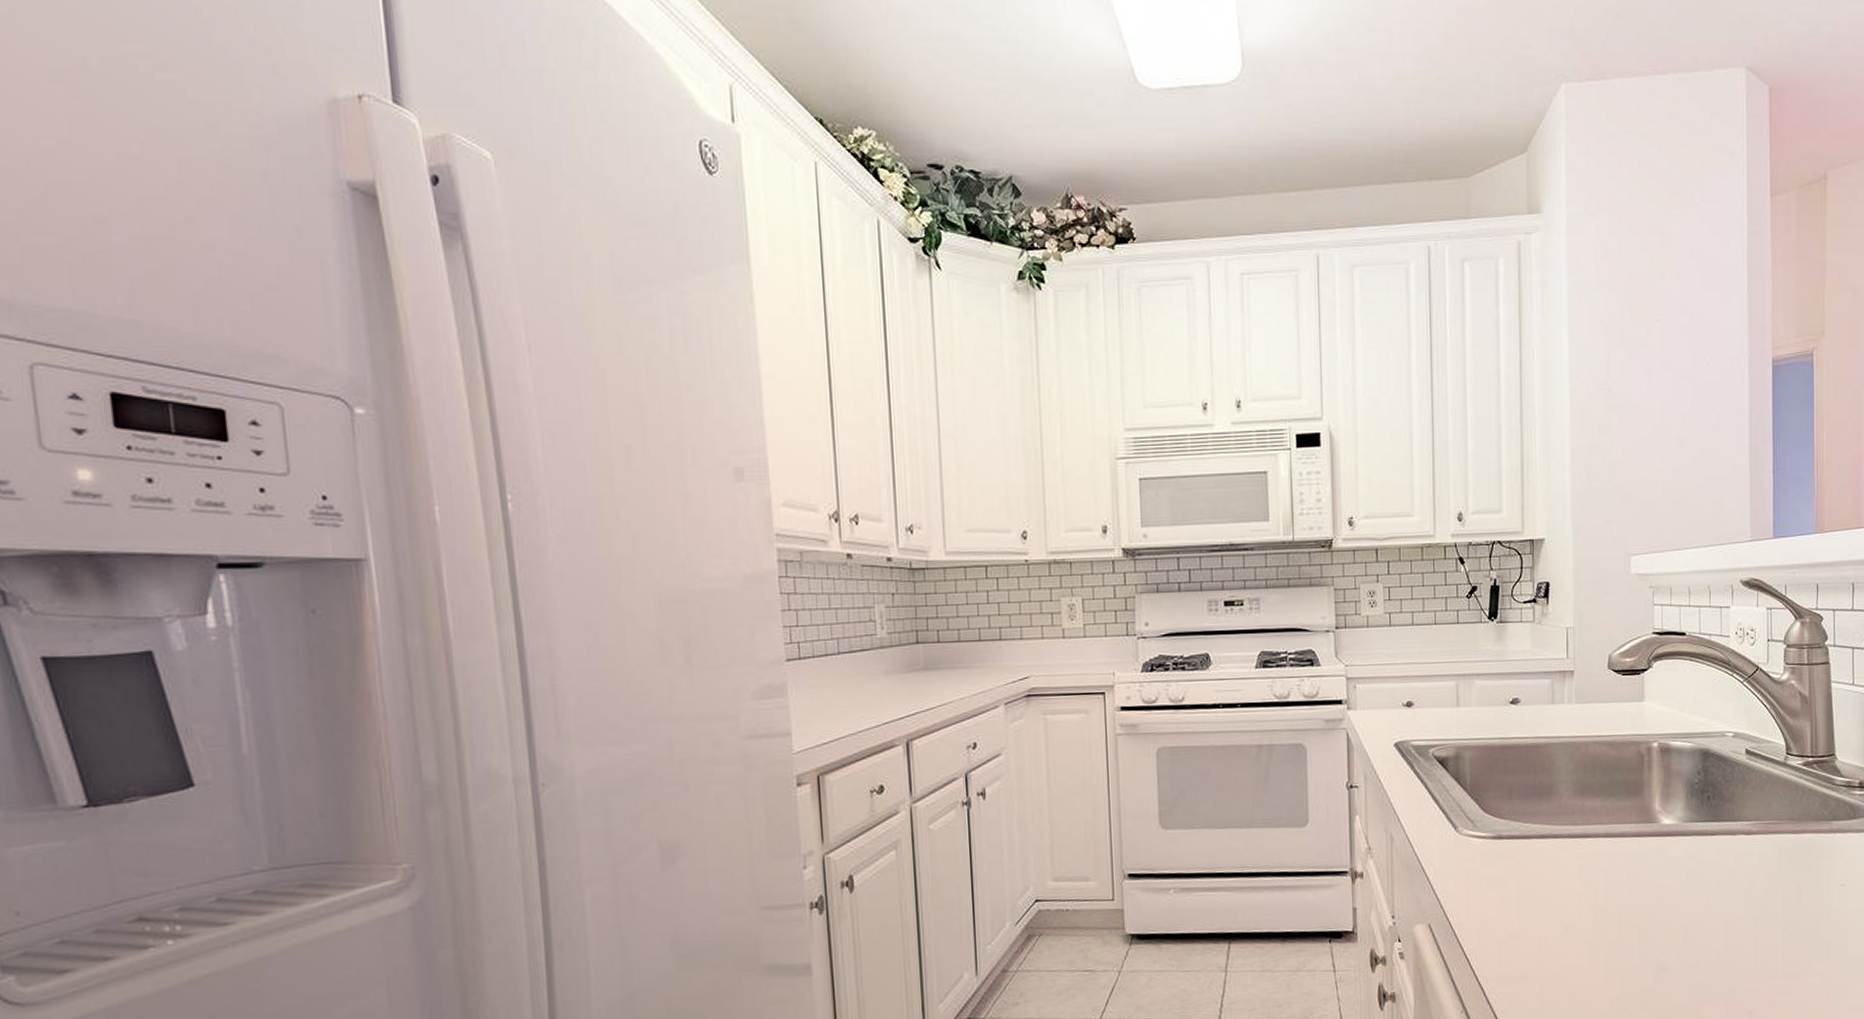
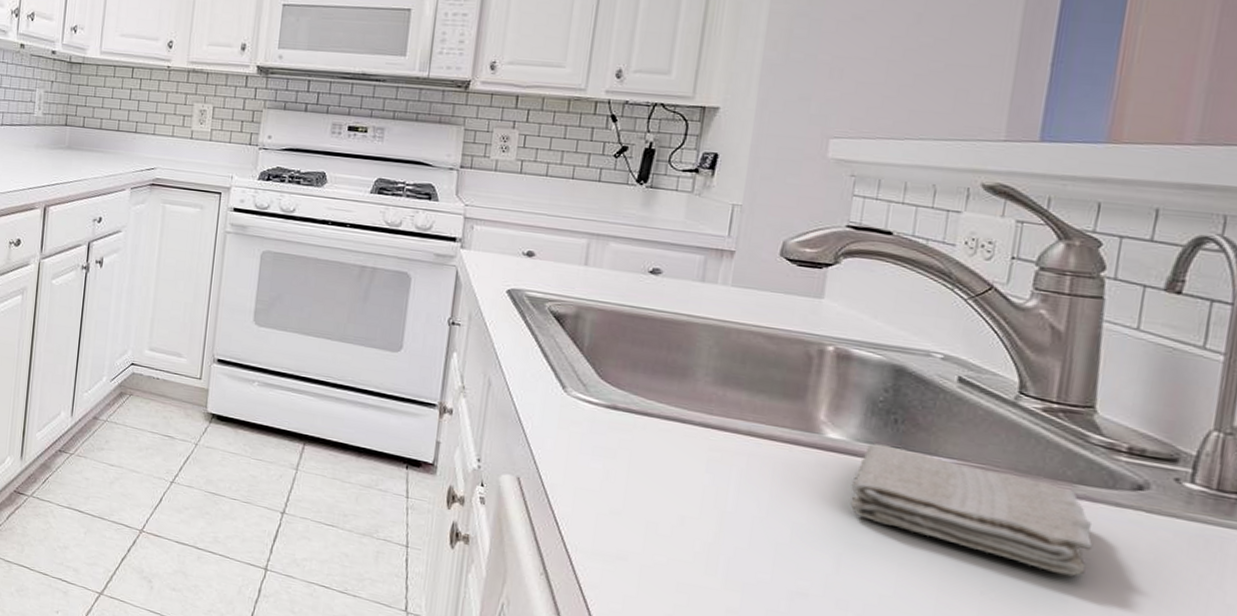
washcloth: none [1685,820,1848,899] -> present [850,443,1093,577]

